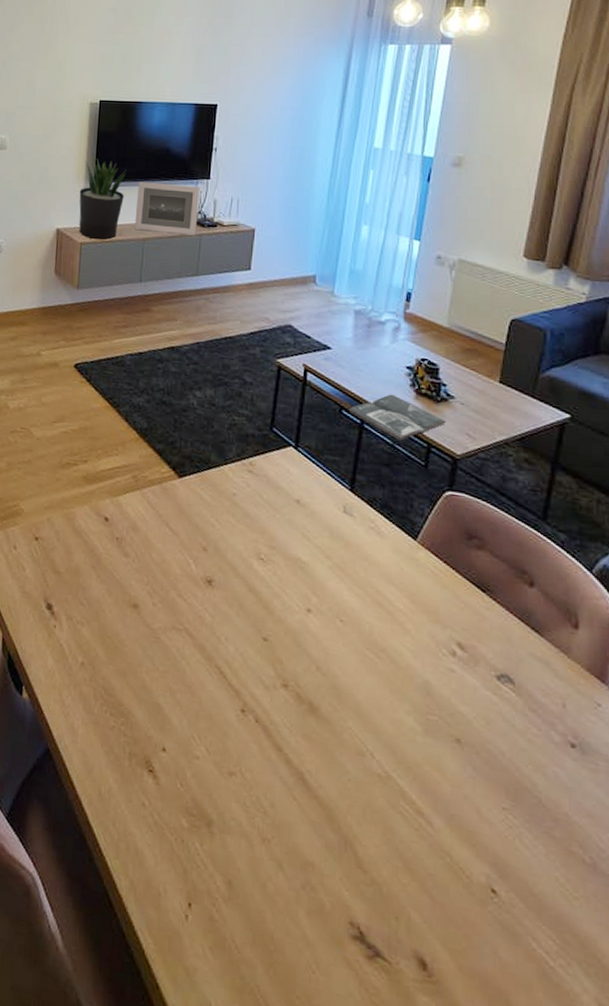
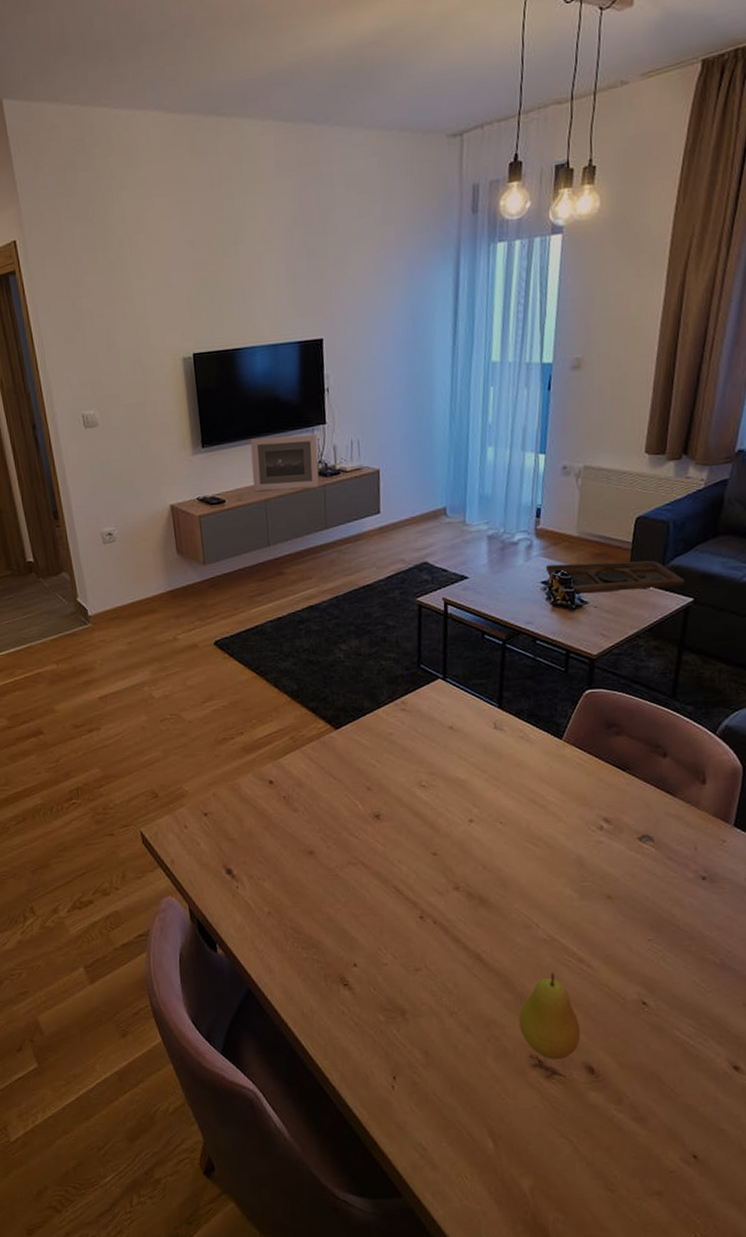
planter: present [79,154,127,240] -> none [188,416,238,510]
fruit: none [341,819,413,939] -> present [519,972,580,1060]
magazine: present [348,394,446,441] -> none [490,610,582,653]
decorative tray: none [411,351,562,400] -> present [545,560,686,594]

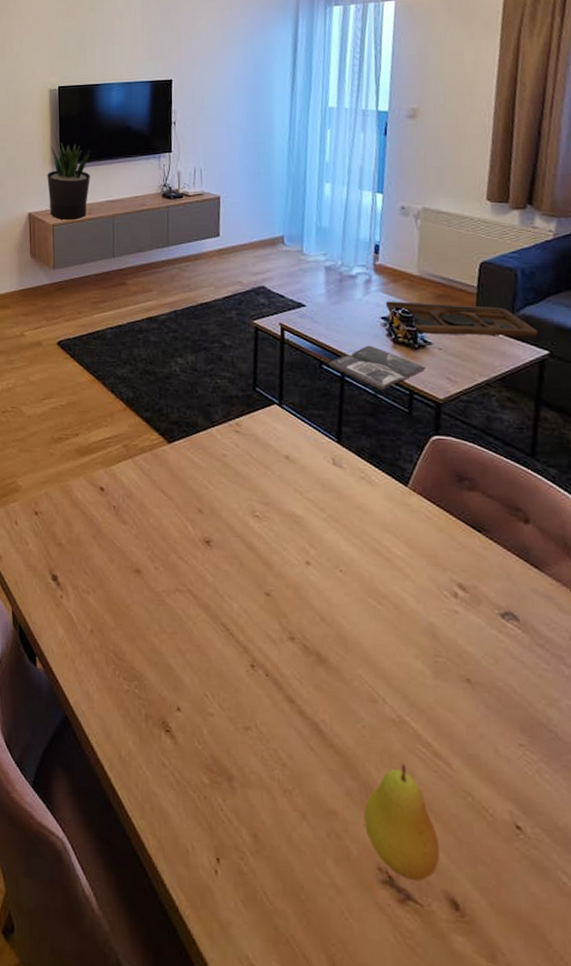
planter: none [188,416,238,510] -> present [47,138,91,220]
picture frame: present [250,434,319,491] -> none [102,160,163,208]
magazine: none [490,610,582,653] -> present [328,345,426,390]

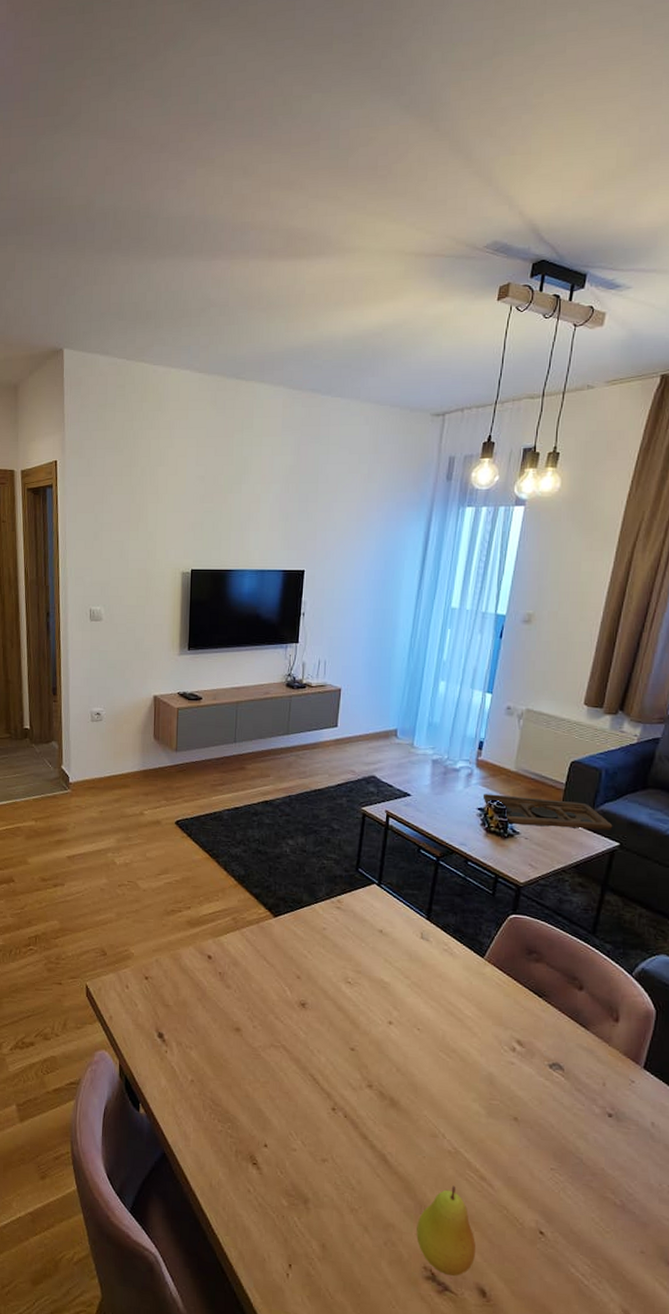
planter: present [47,138,91,220] -> none [174,622,219,705]
magazine: present [328,345,426,390] -> none [425,833,512,873]

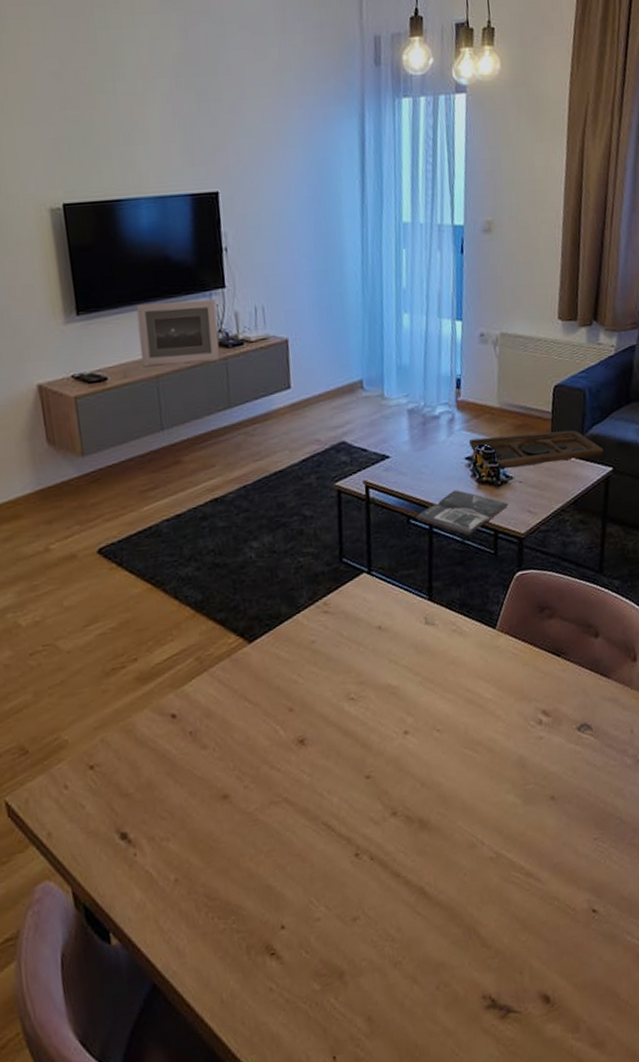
picture frame: none [228,647,289,697] -> present [136,299,220,366]
fruit: present [416,1185,475,1276] -> none [468,894,533,996]
magazine: none [425,833,512,873] -> present [415,489,509,535]

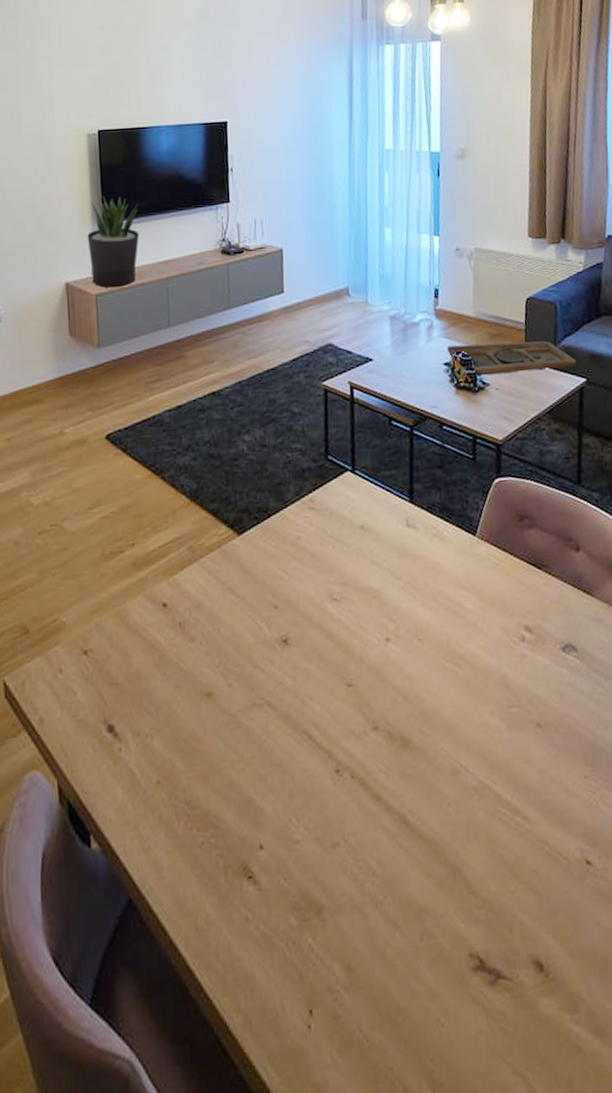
planter: none [59,277,122,390] -> present [87,191,139,288]
picture frame: present [136,299,220,366] -> none [153,212,223,269]
magazine: present [415,489,509,535] -> none [397,394,486,439]

